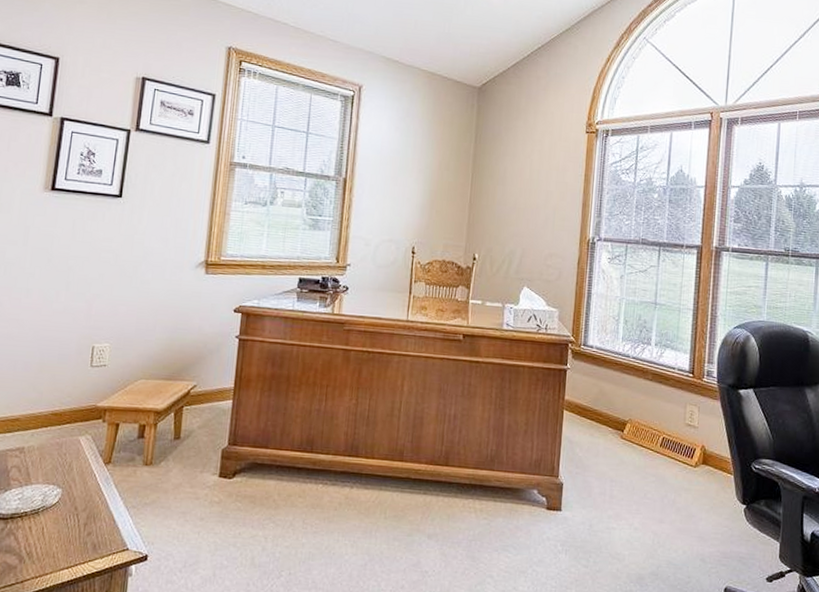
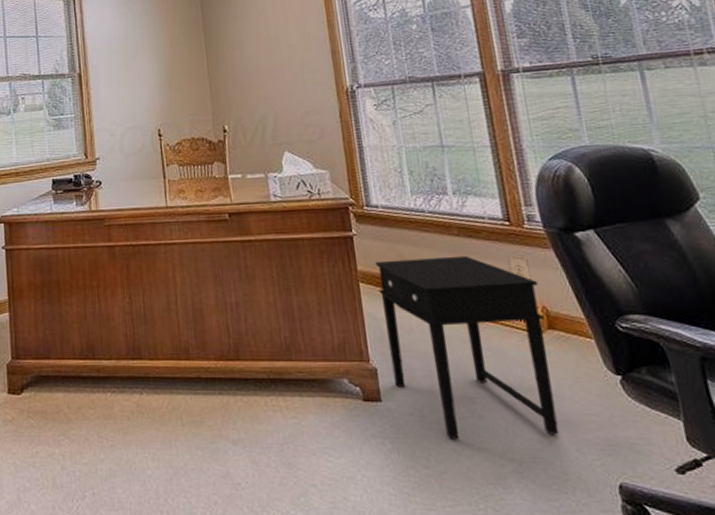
side table: none [575,394,704,547] -> present [375,255,559,439]

